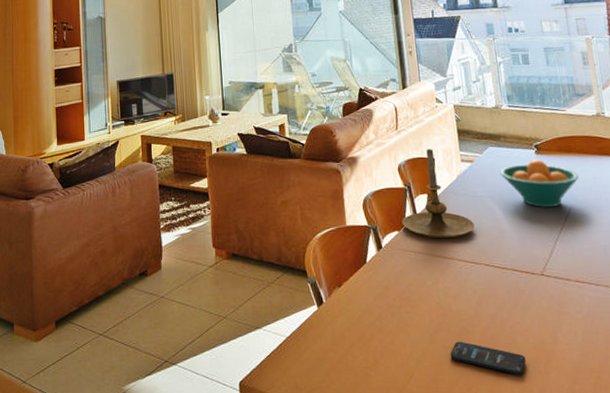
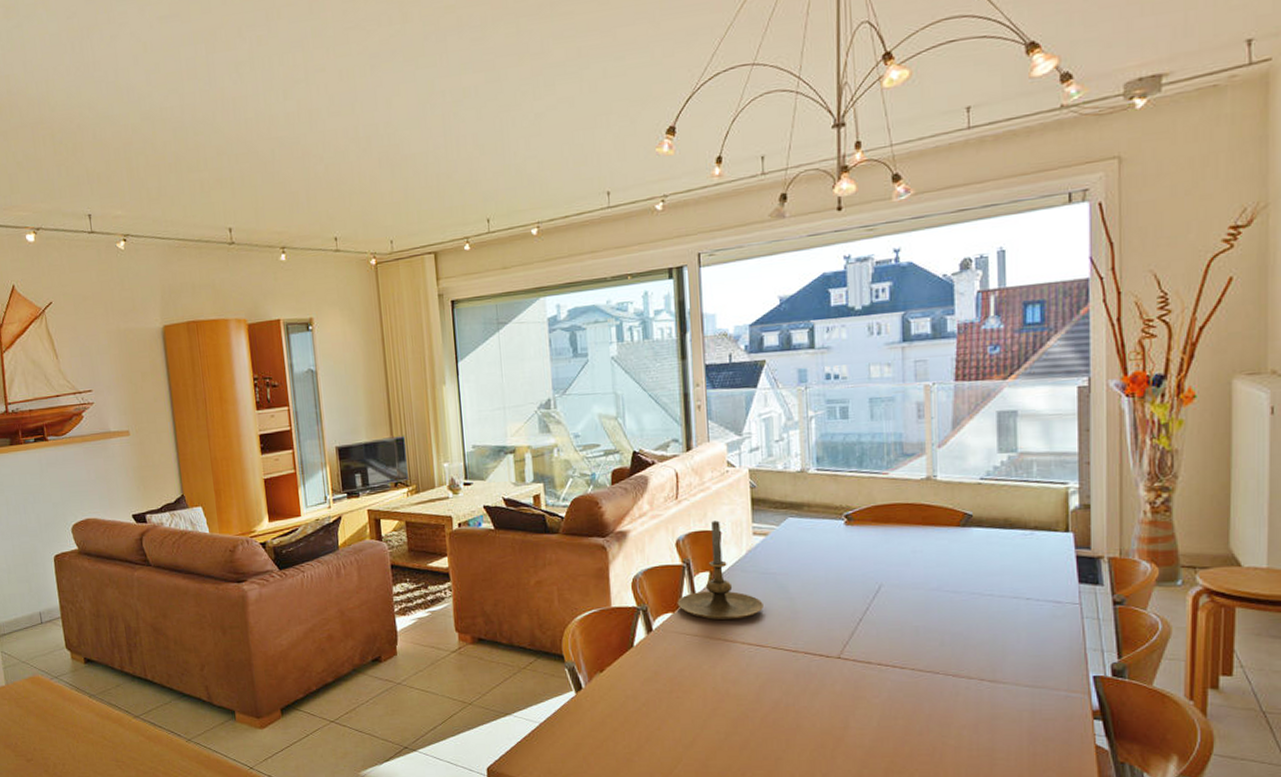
smartphone: present [450,341,526,375] -> none [724,726,810,760]
fruit bowl: present [500,159,579,207] -> none [799,531,895,585]

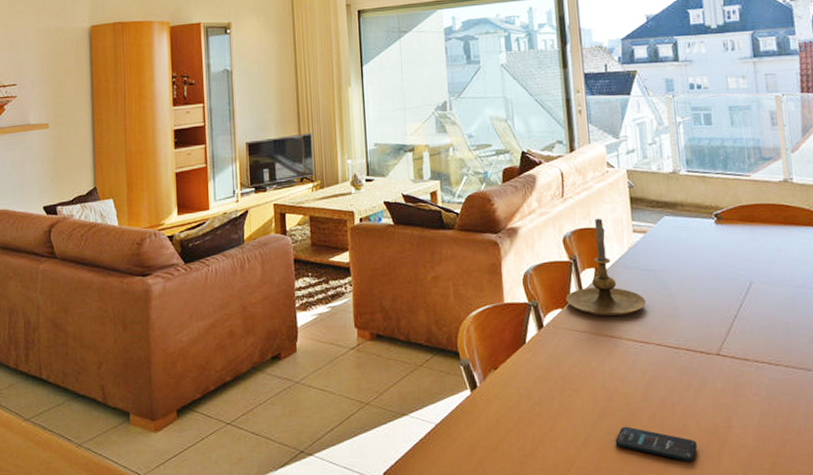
smartphone: none [724,726,810,760] -> present [615,426,697,461]

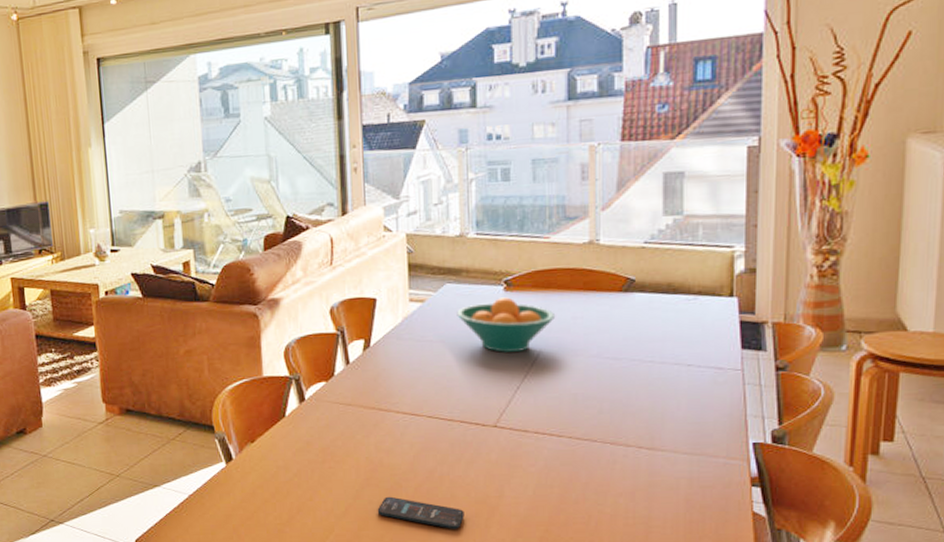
candle holder: present [565,218,646,317] -> none [330,287,419,389]
fruit bowl: none [675,230,761,282] -> present [457,297,555,352]

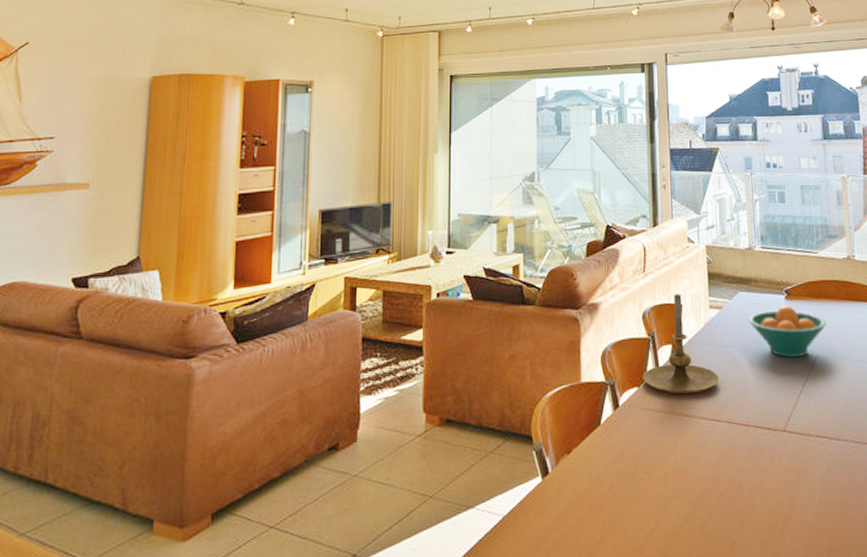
candle holder: none [330,287,419,389] -> present [642,294,719,395]
smartphone: present [377,496,465,529] -> none [684,509,762,543]

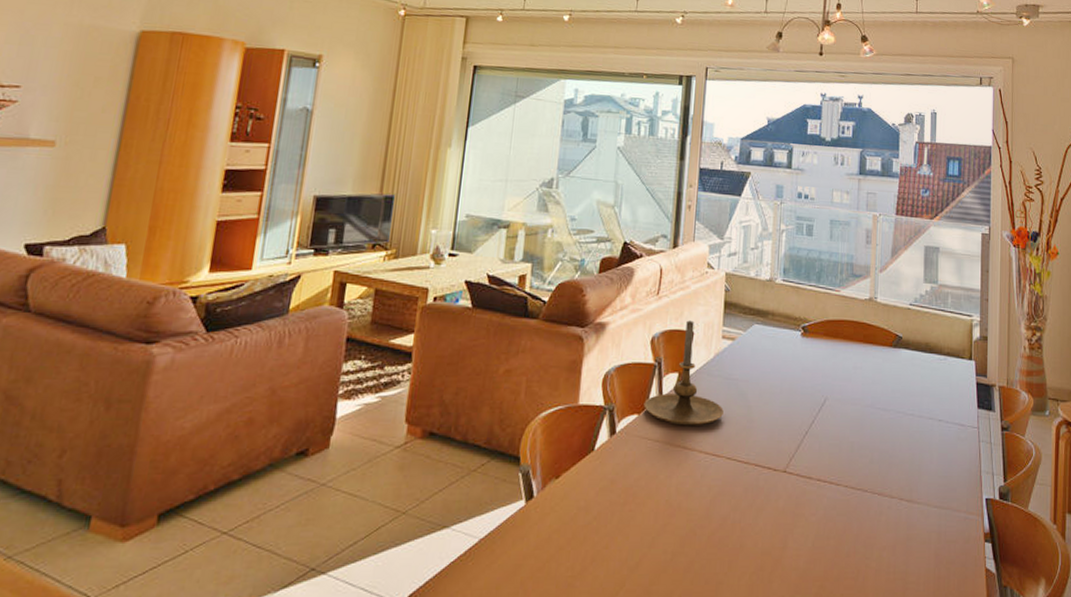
fruit bowl: present [748,305,826,357] -> none [761,342,840,396]

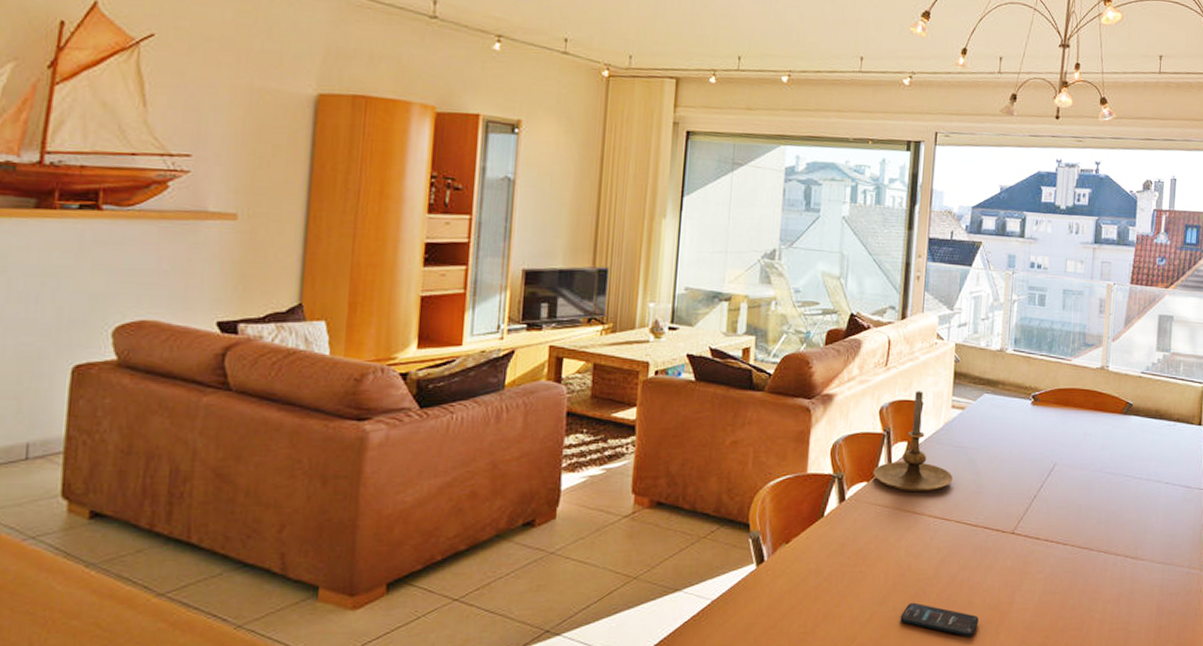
smartphone: none [670,545,751,584] -> present [900,602,979,636]

